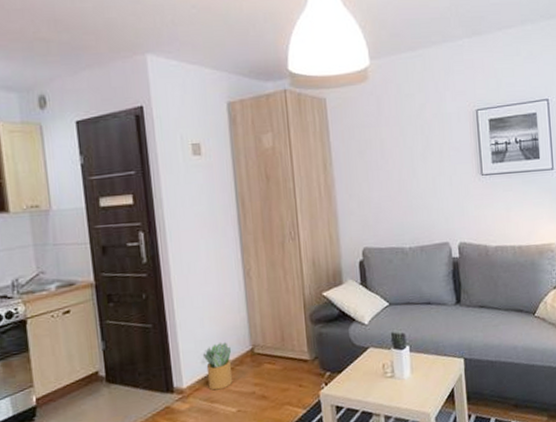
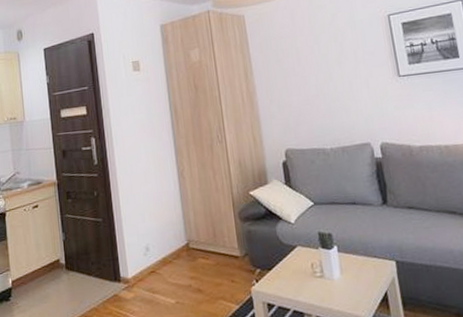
potted plant: present [202,341,233,391] -> none [144,236,172,282]

